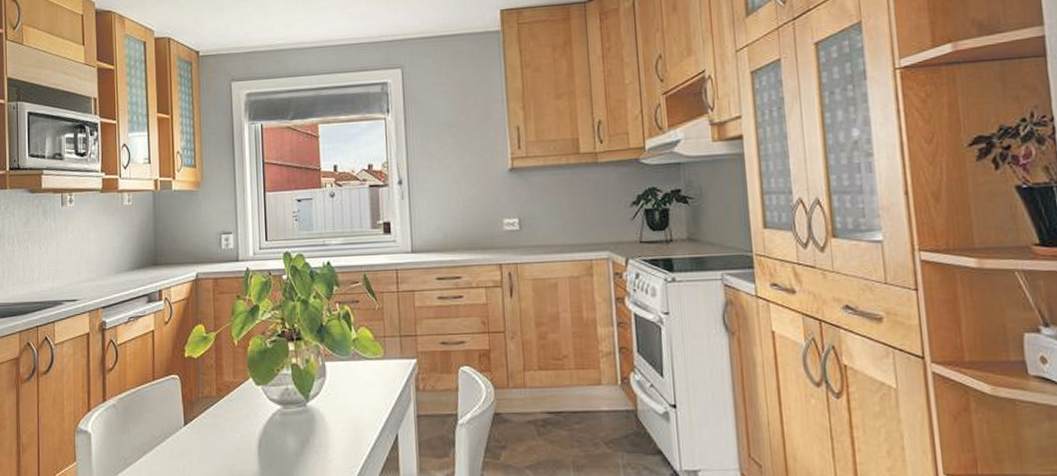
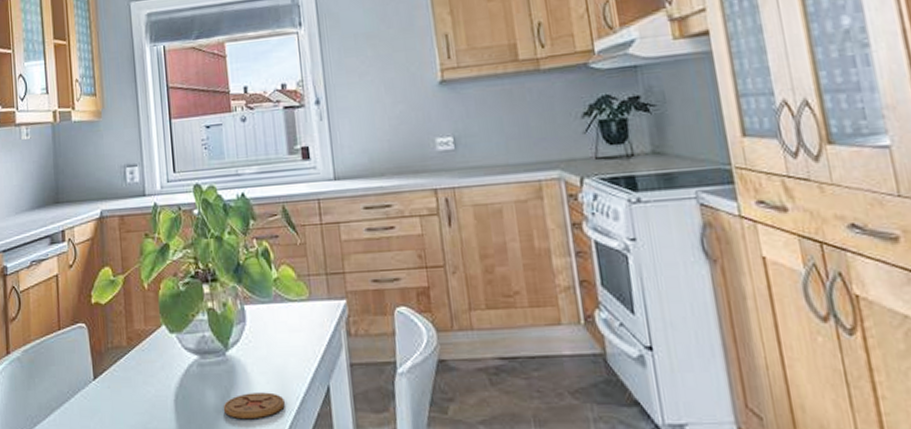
coaster: none [302,439,357,463] -> present [223,392,285,420]

